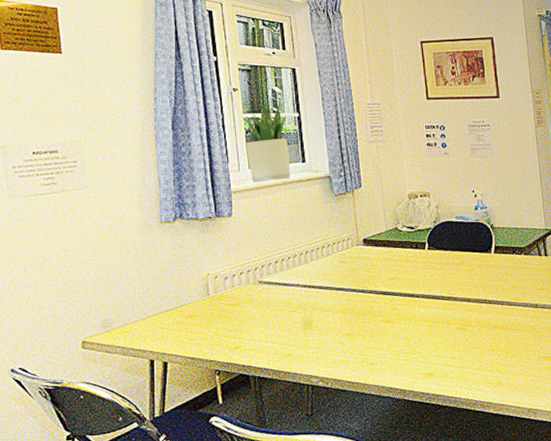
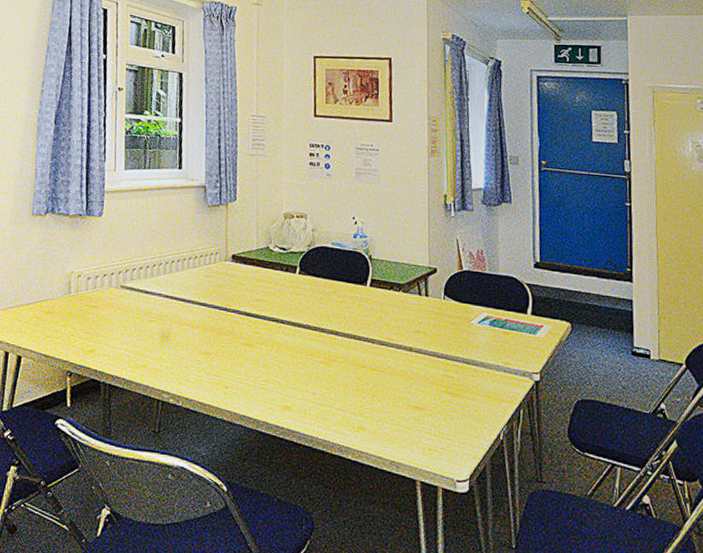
planter: present [245,100,291,182] -> none [124,103,168,185]

